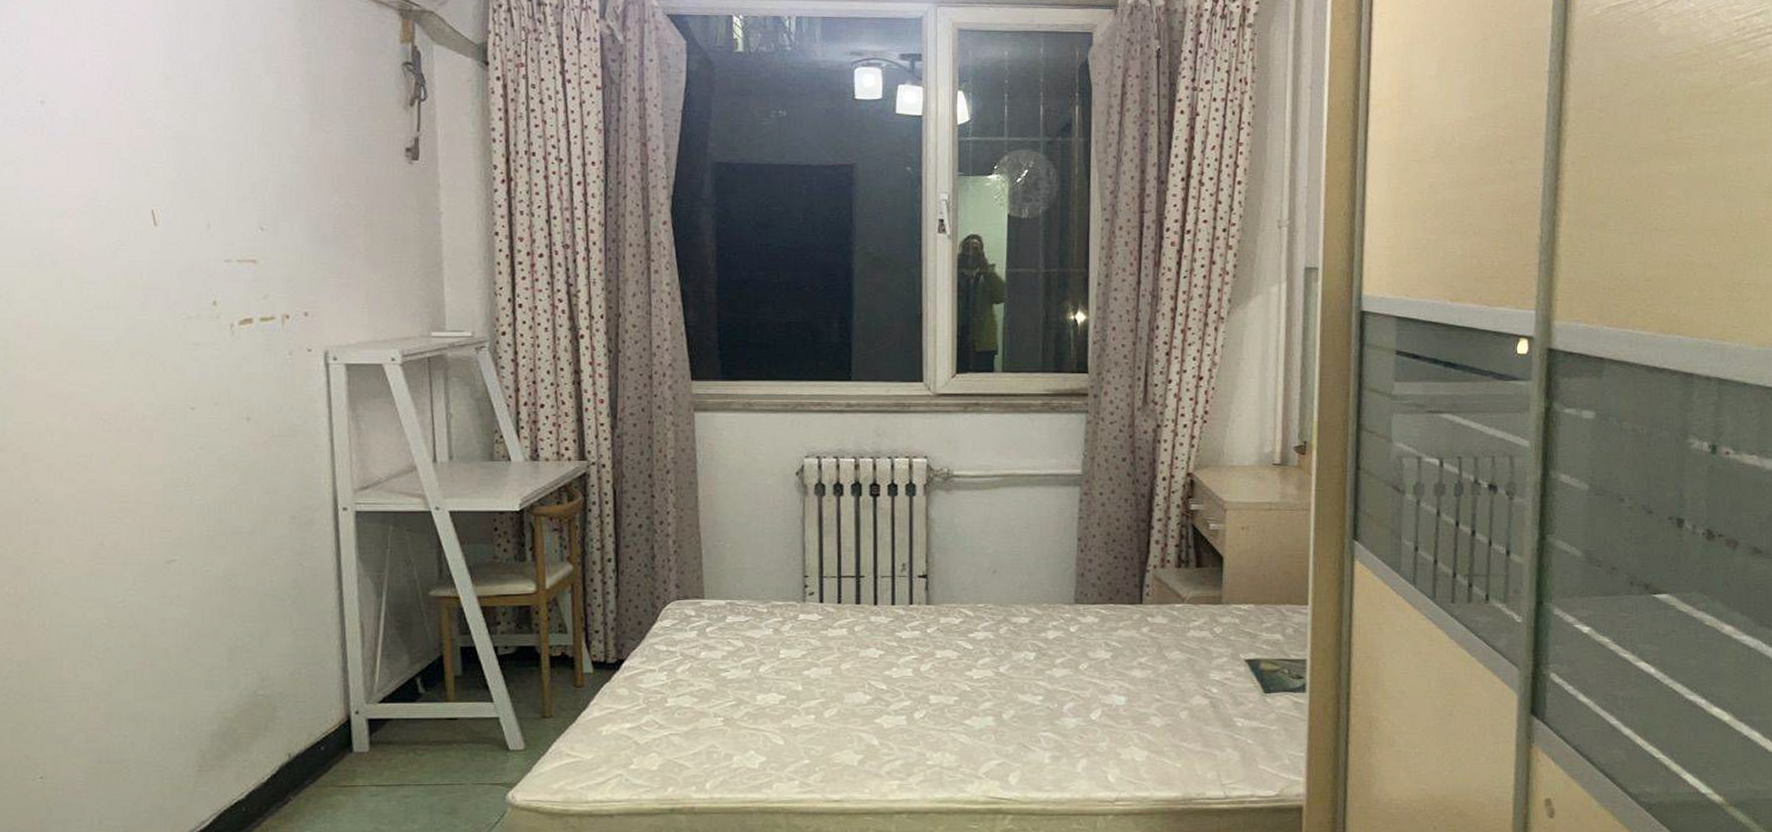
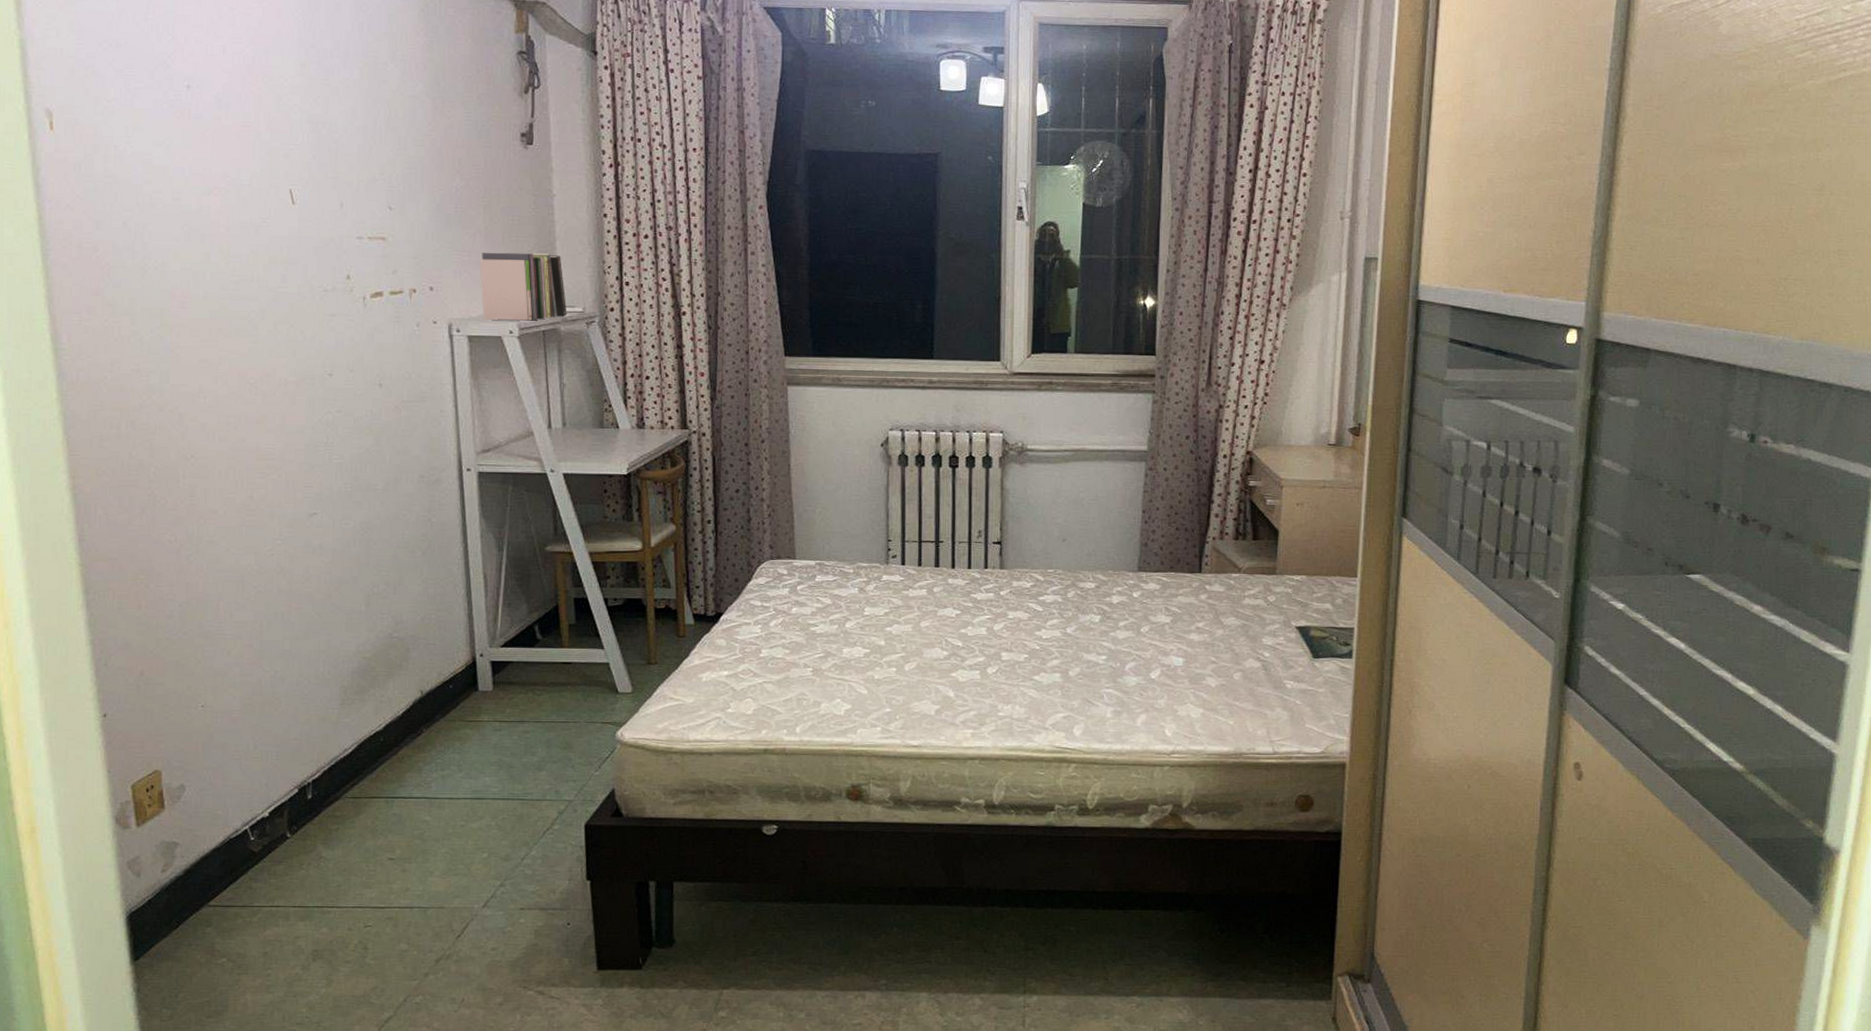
books: none [359,274,455,347] -> present [479,252,567,321]

